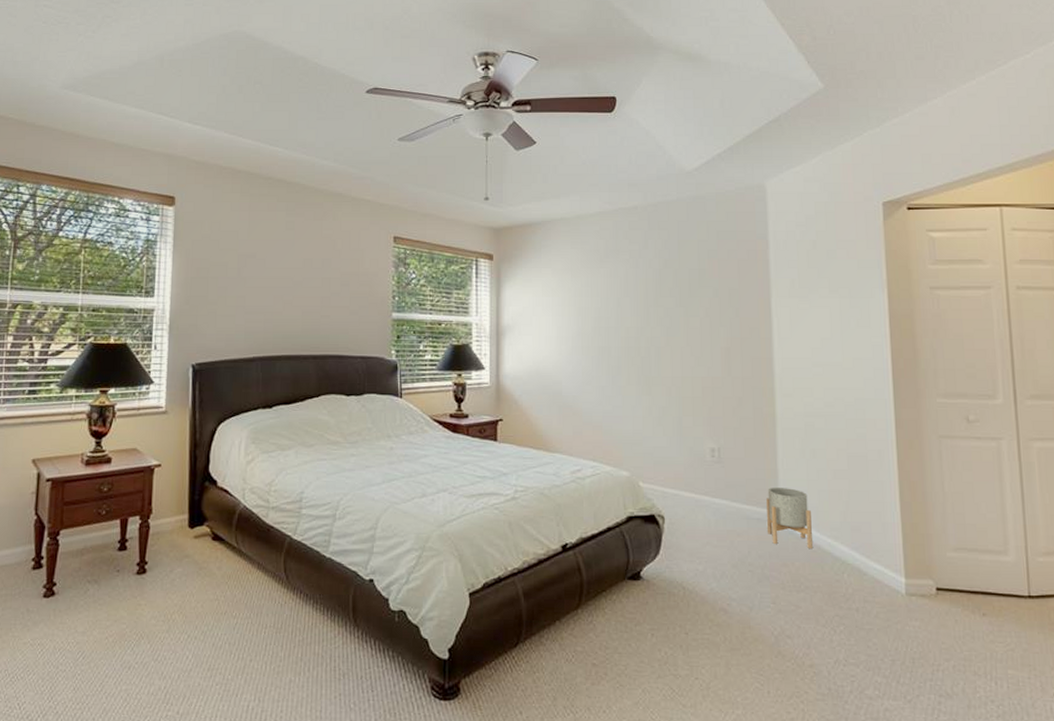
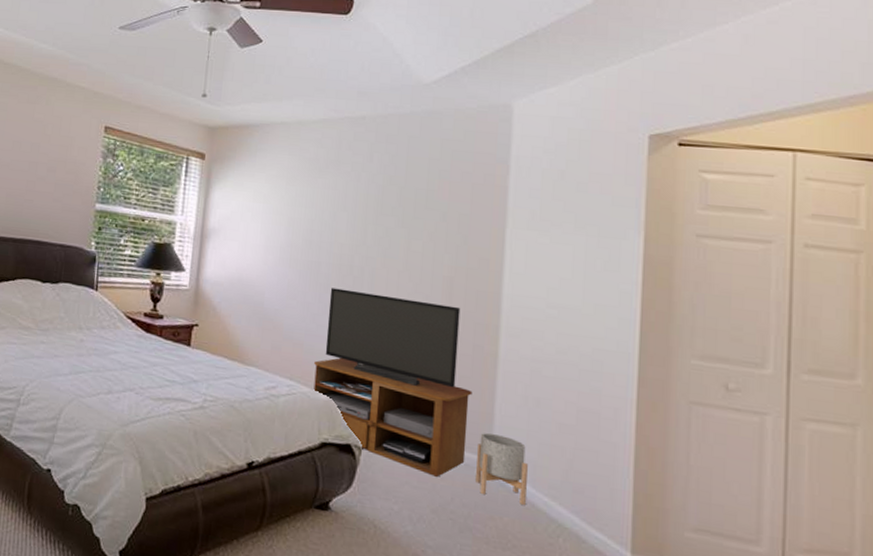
tv stand: none [614,370,757,534] -> present [314,288,473,477]

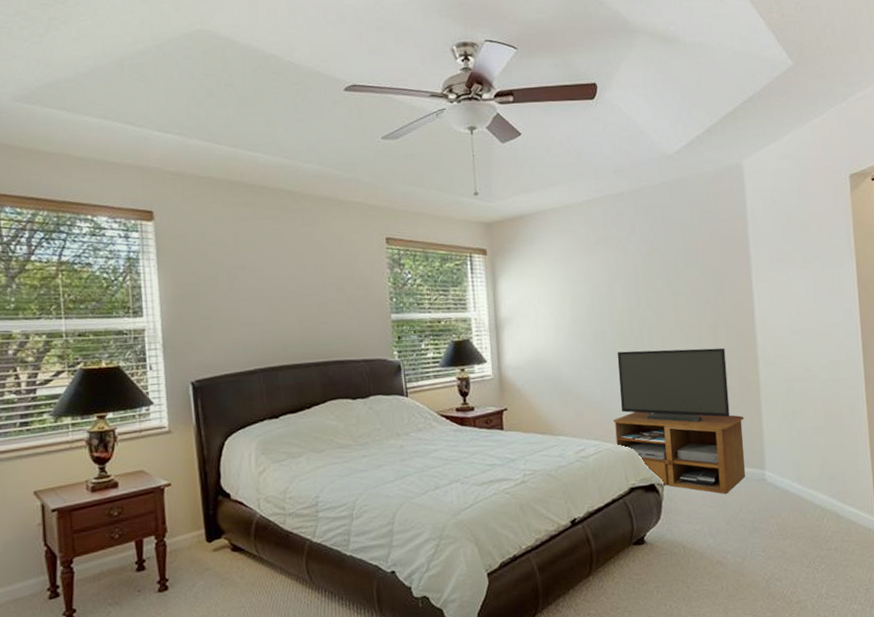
planter: present [476,433,528,506] -> none [754,447,796,501]

